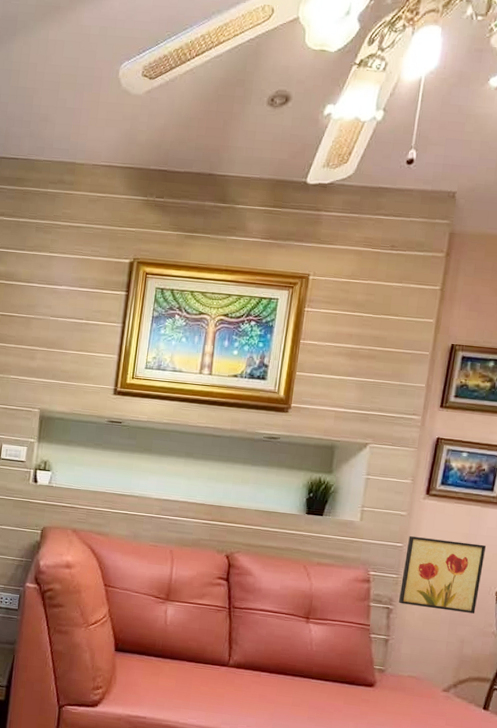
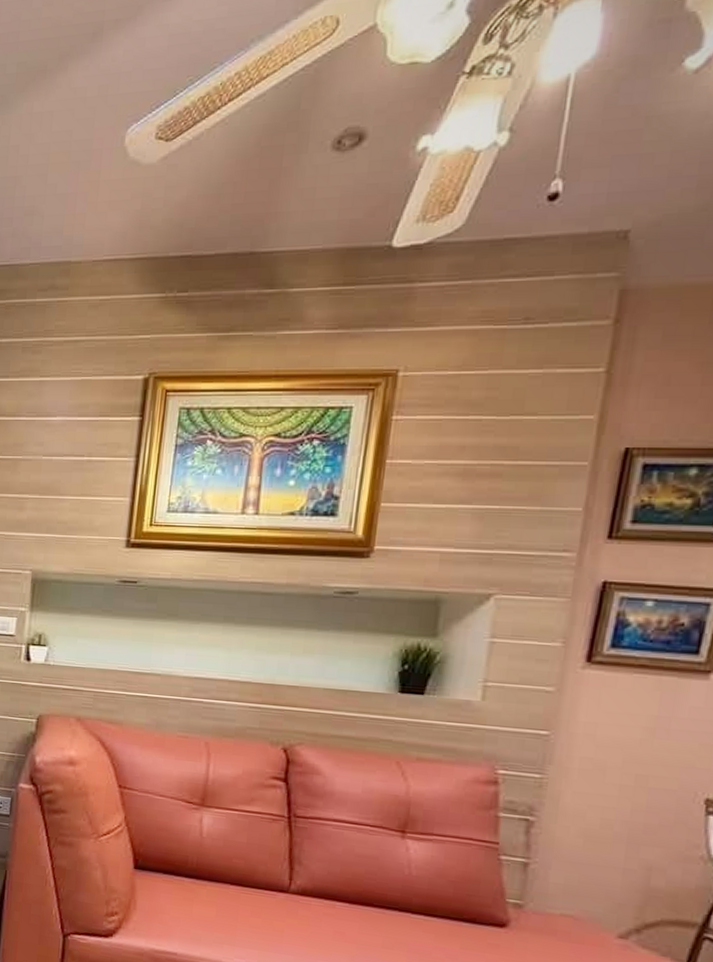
wall art: present [399,536,486,614] -> none [544,721,687,830]

